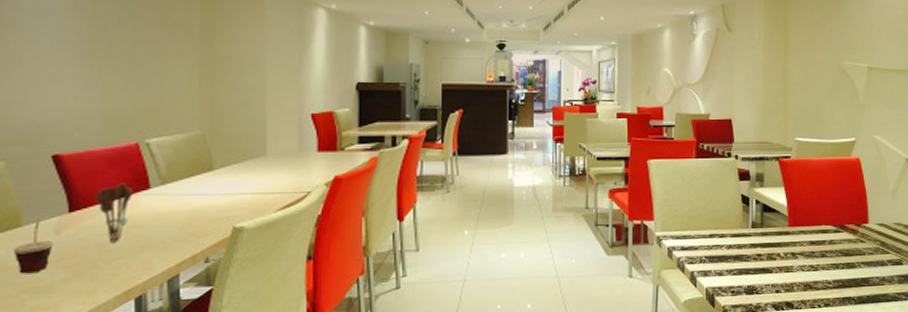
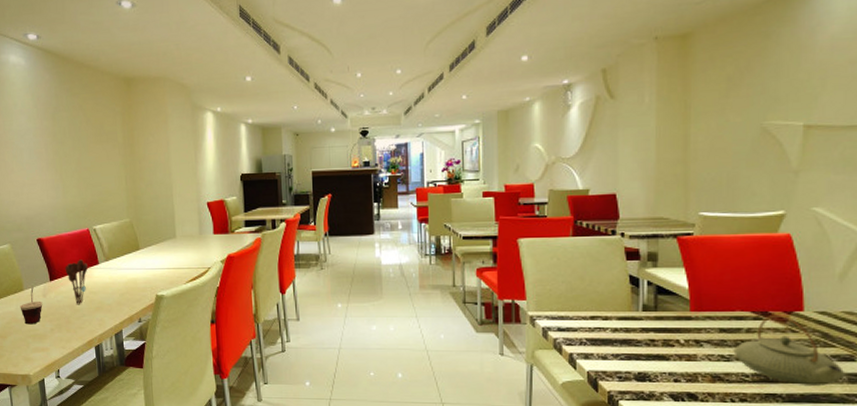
teapot: none [820,227,896,288] -> present [733,314,846,386]

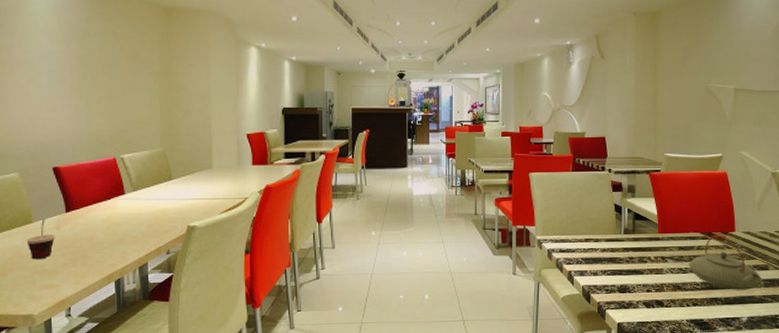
utensil holder: present [65,259,88,305] -> none [84,189,112,238]

